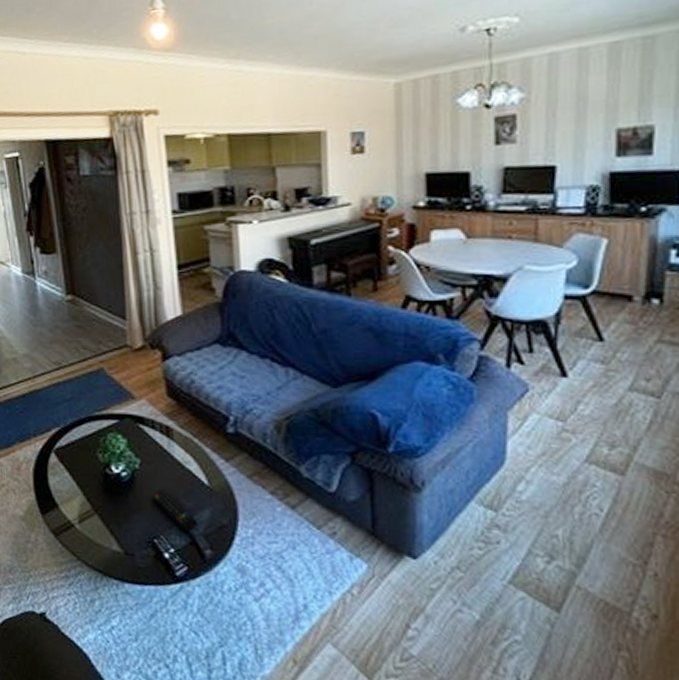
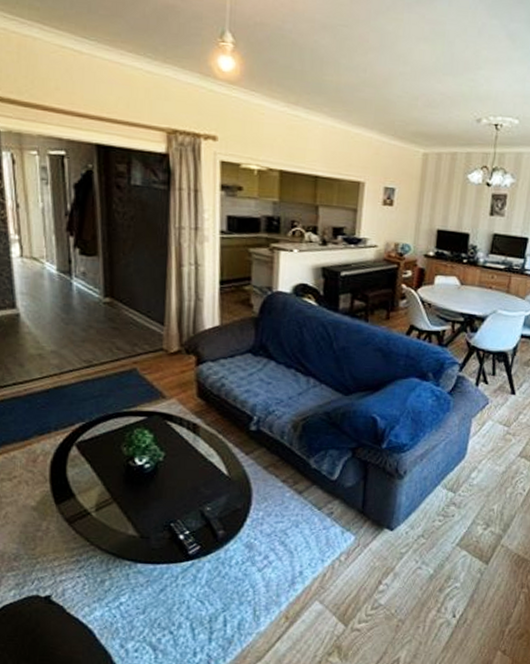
remote control: present [152,489,198,532] -> none [173,479,214,516]

